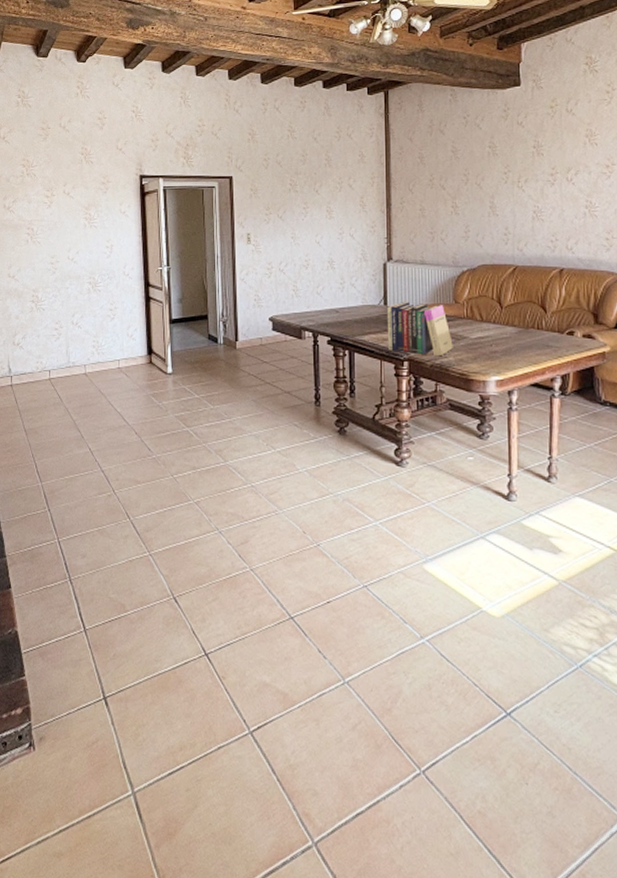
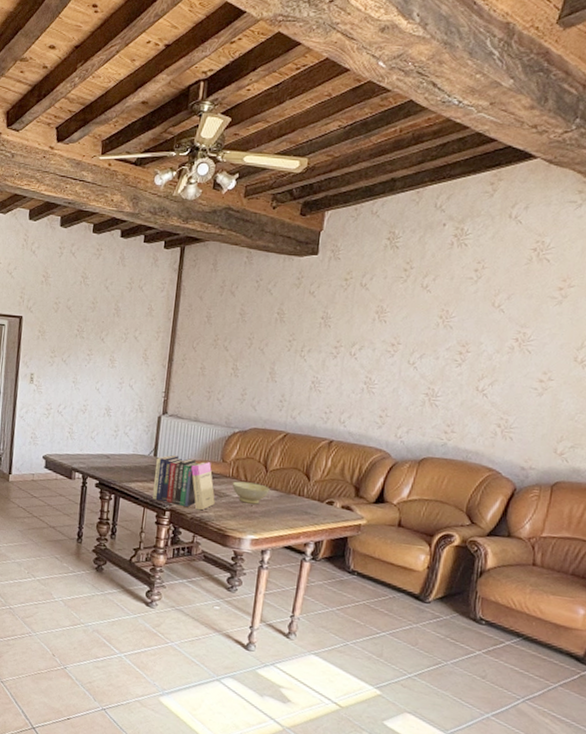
bowl: none [468,321,507,343] -> present [232,481,270,505]

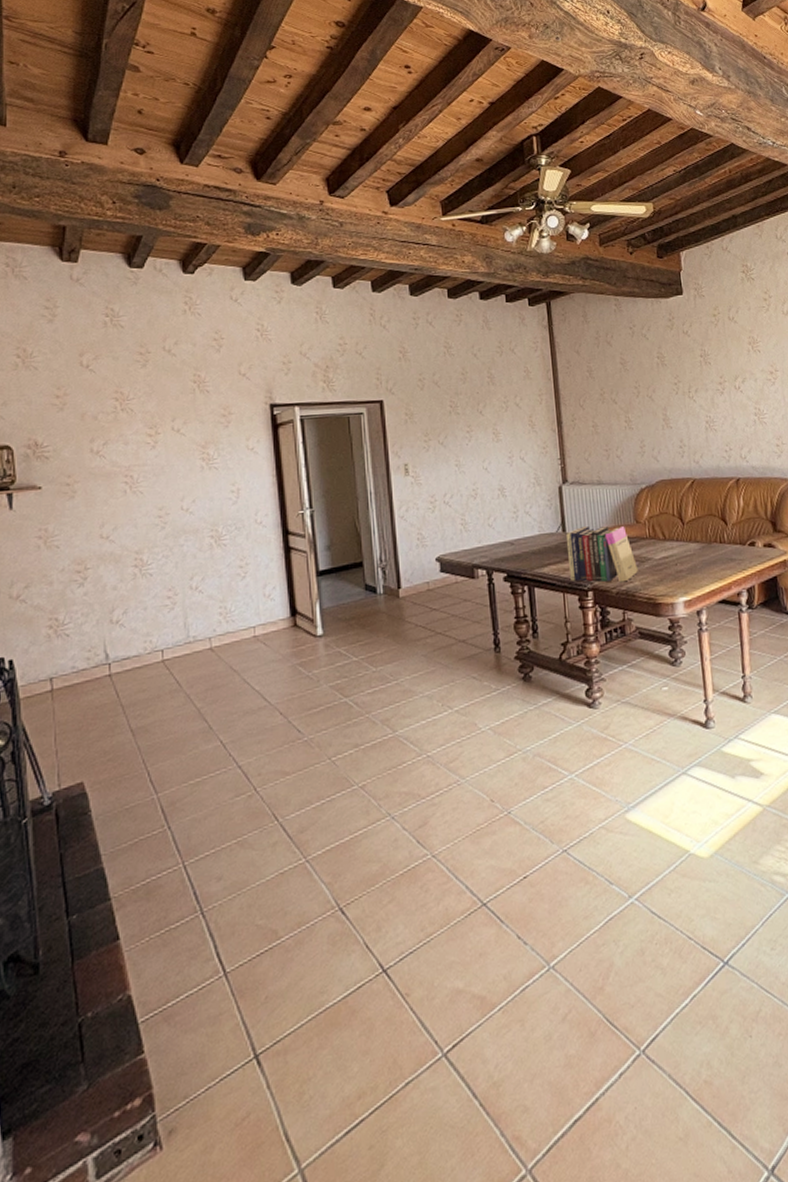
bowl: present [232,481,270,505] -> none [651,539,691,563]

